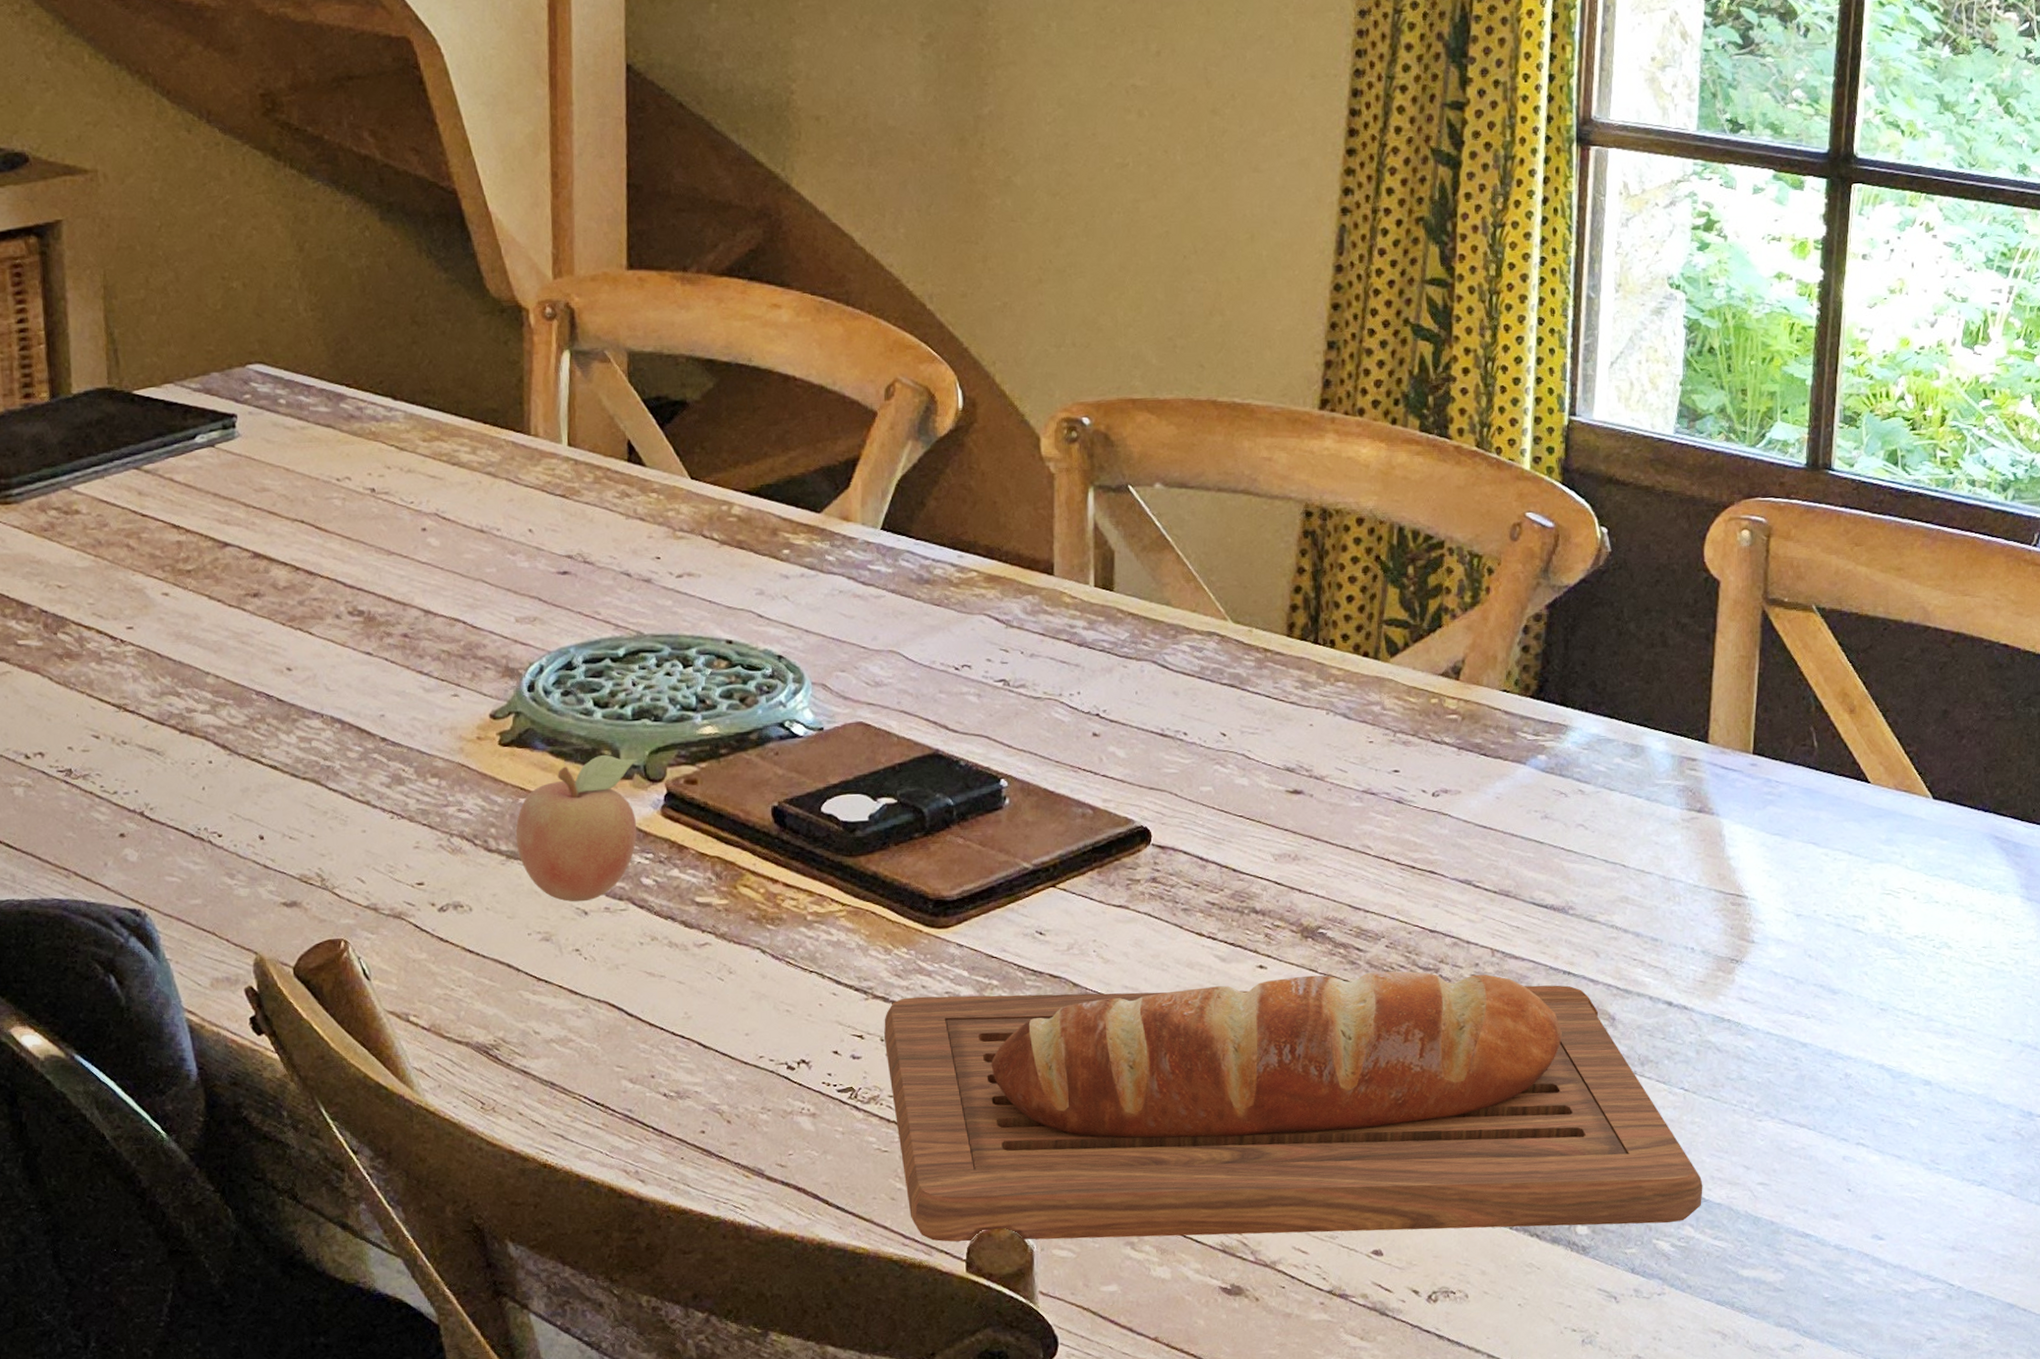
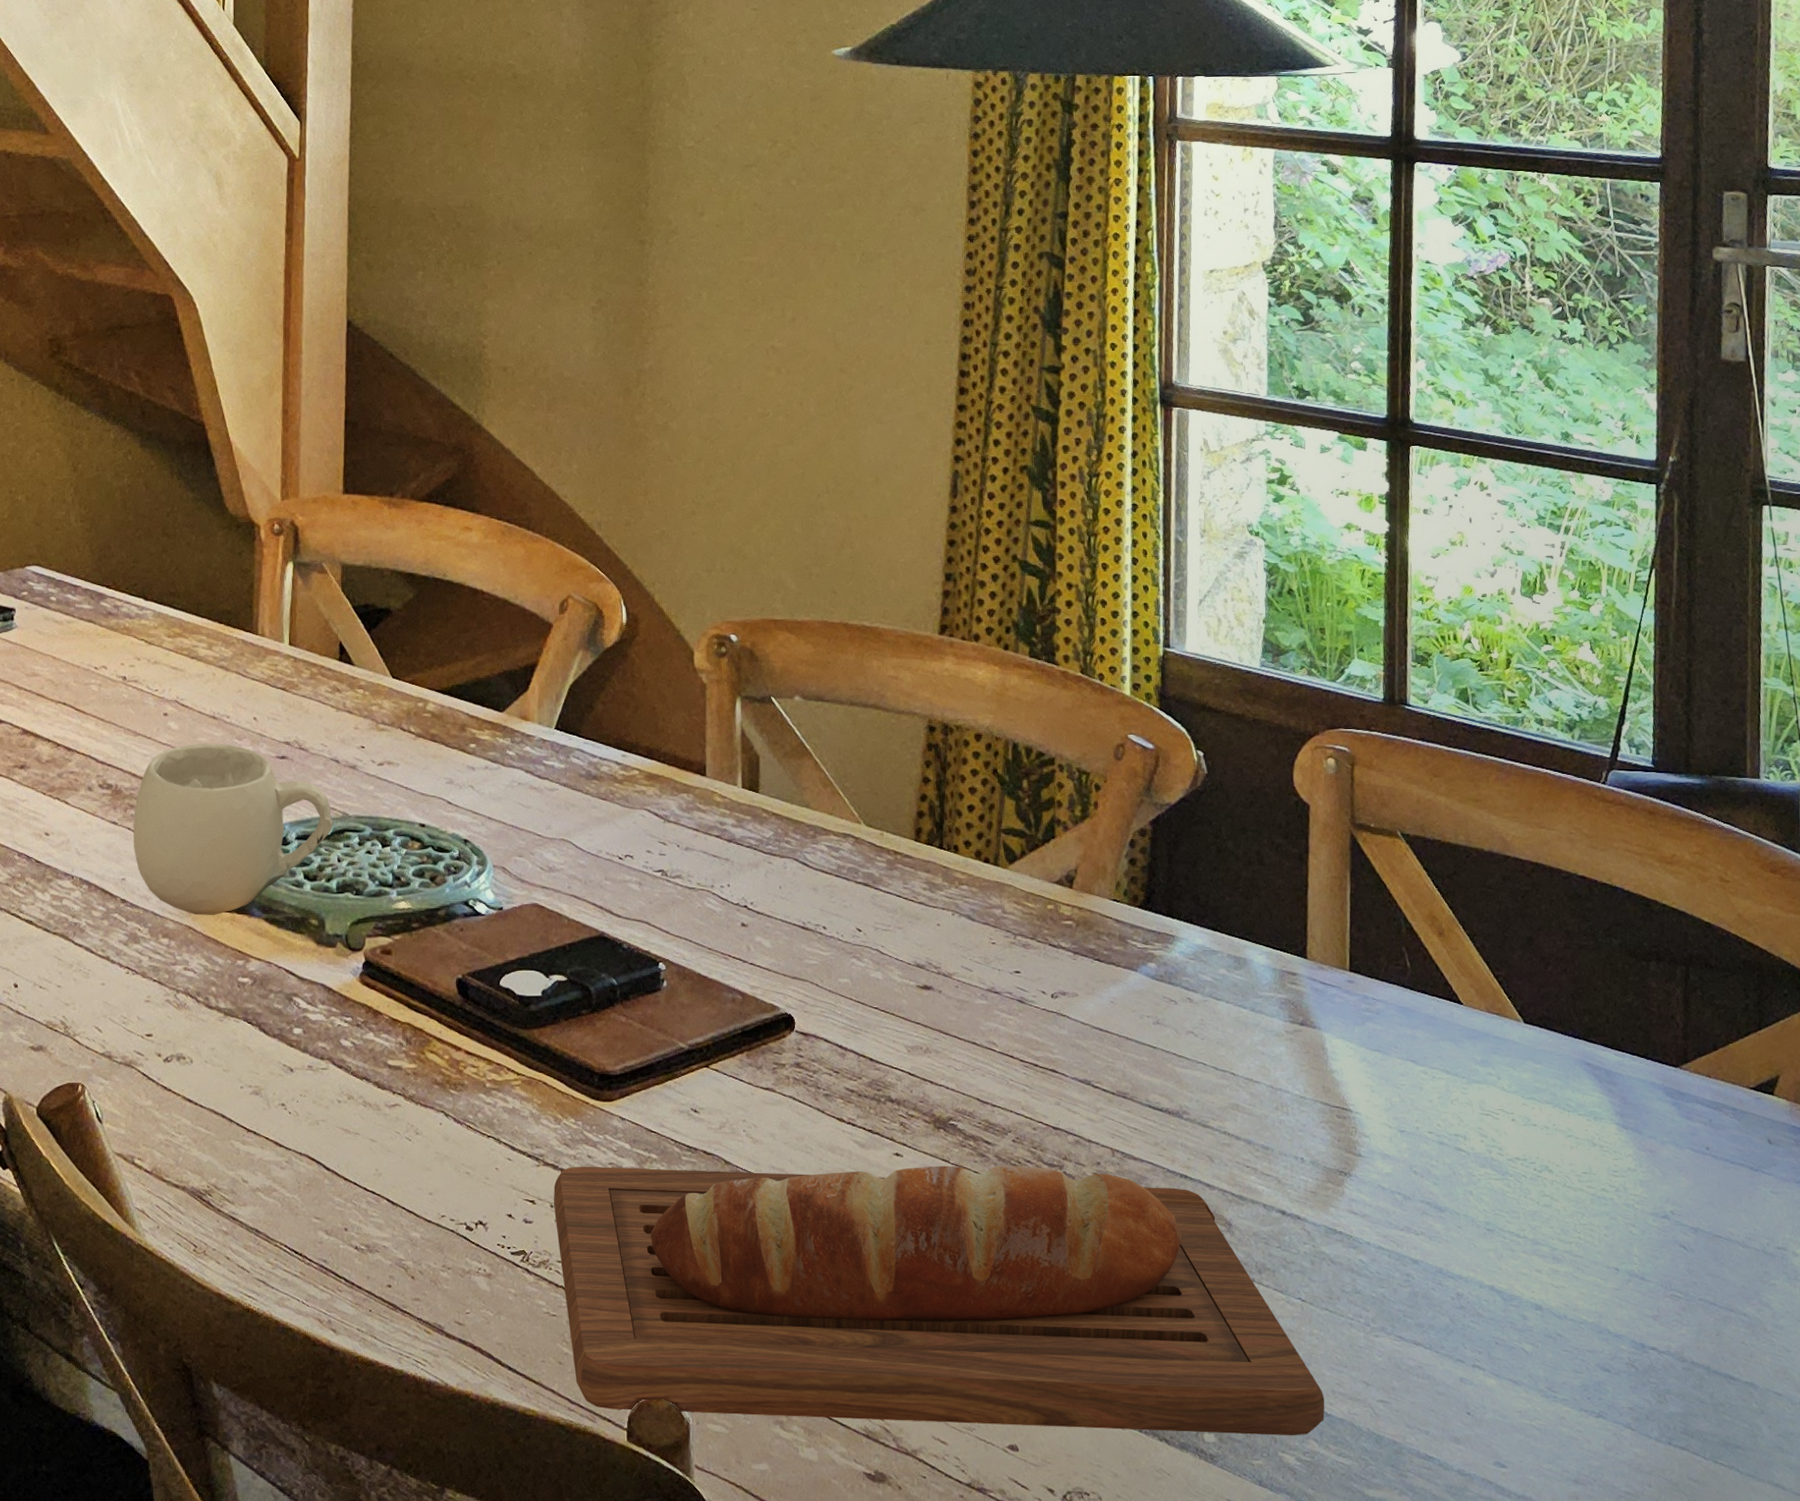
mug: none [391,560,626,752] -> present [133,743,333,915]
fruit: present [515,754,639,902] -> none [233,923,341,1059]

